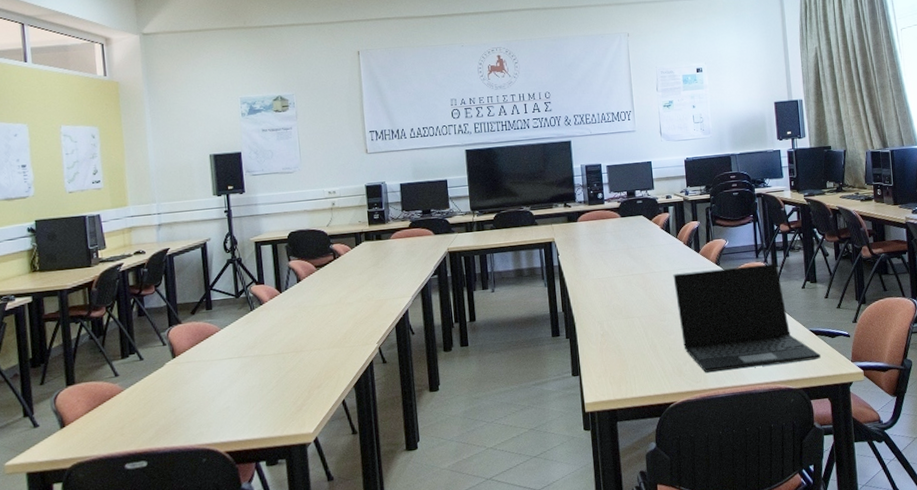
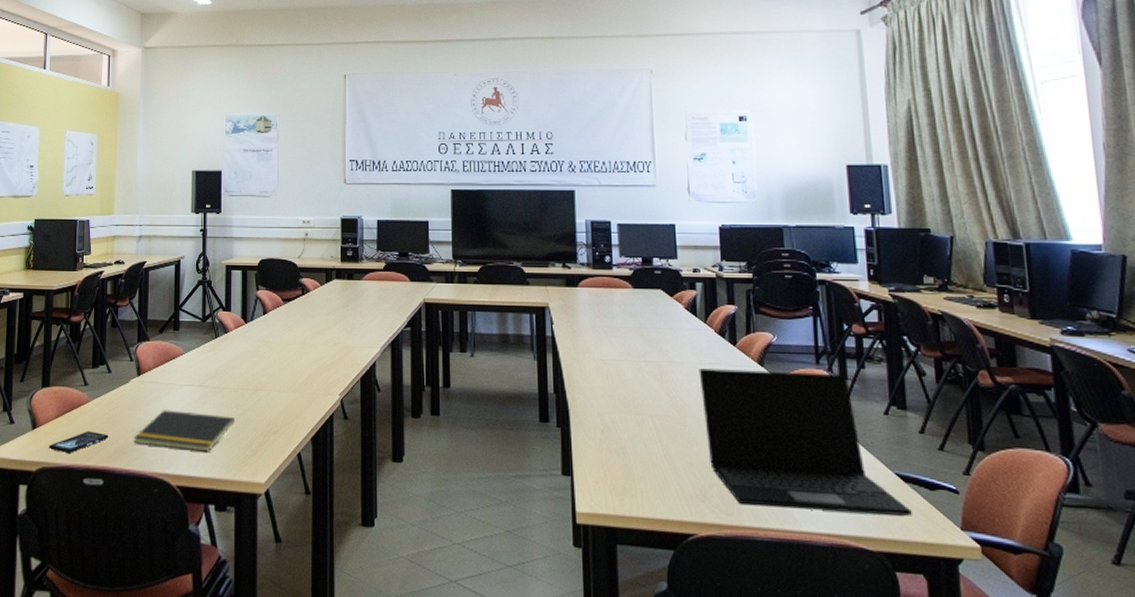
smartphone: none [82,418,148,444] -> present [49,430,109,453]
notepad: none [175,380,278,421] -> present [134,410,235,452]

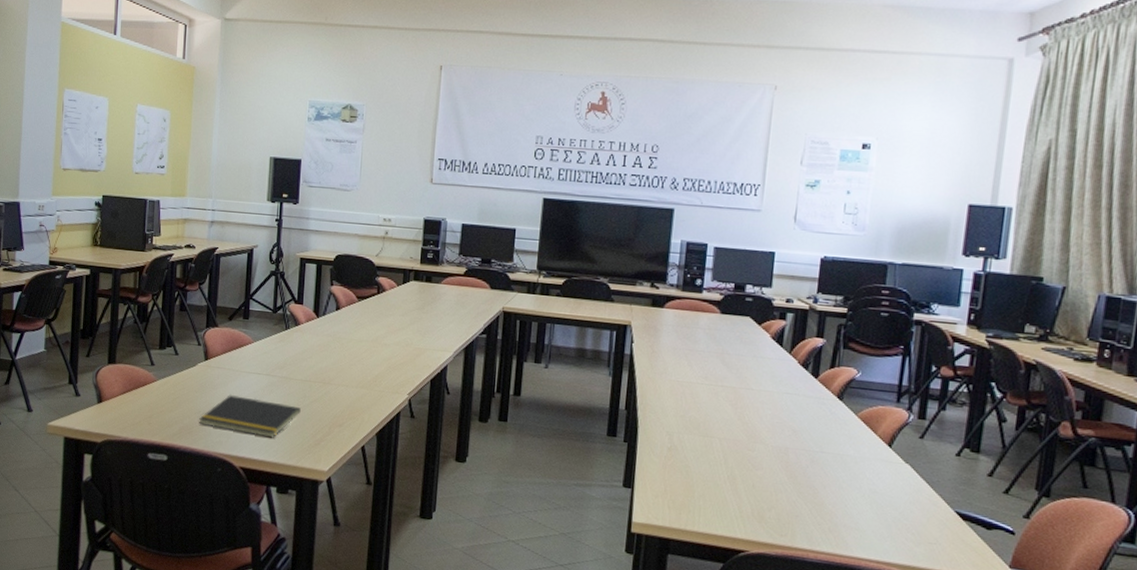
smartphone: present [49,430,109,453] -> none [114,408,174,428]
laptop: present [698,368,912,516] -> none [772,397,964,552]

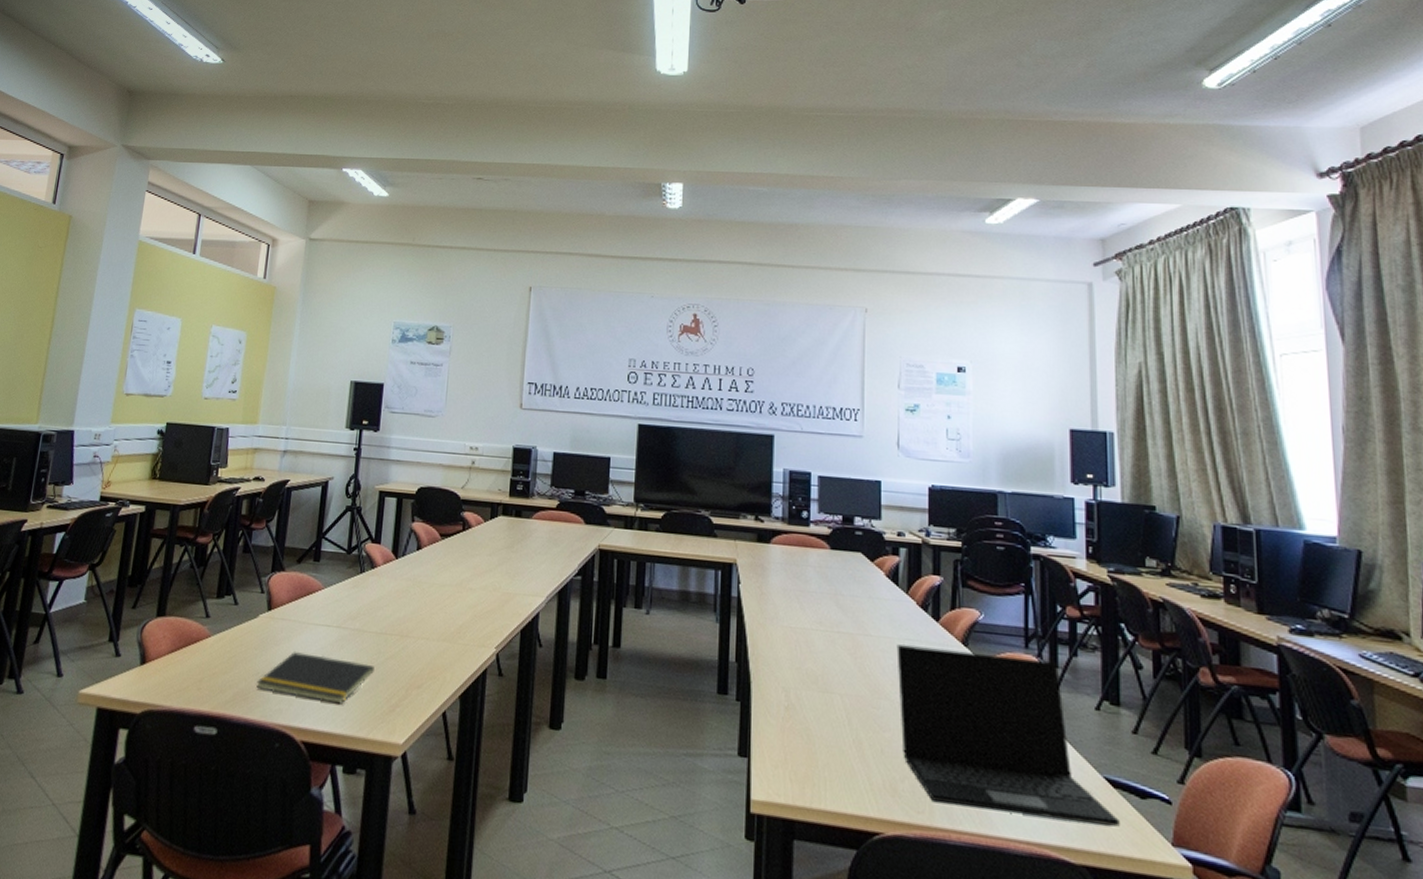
laptop: none [772,397,964,552] -> present [896,644,1120,827]

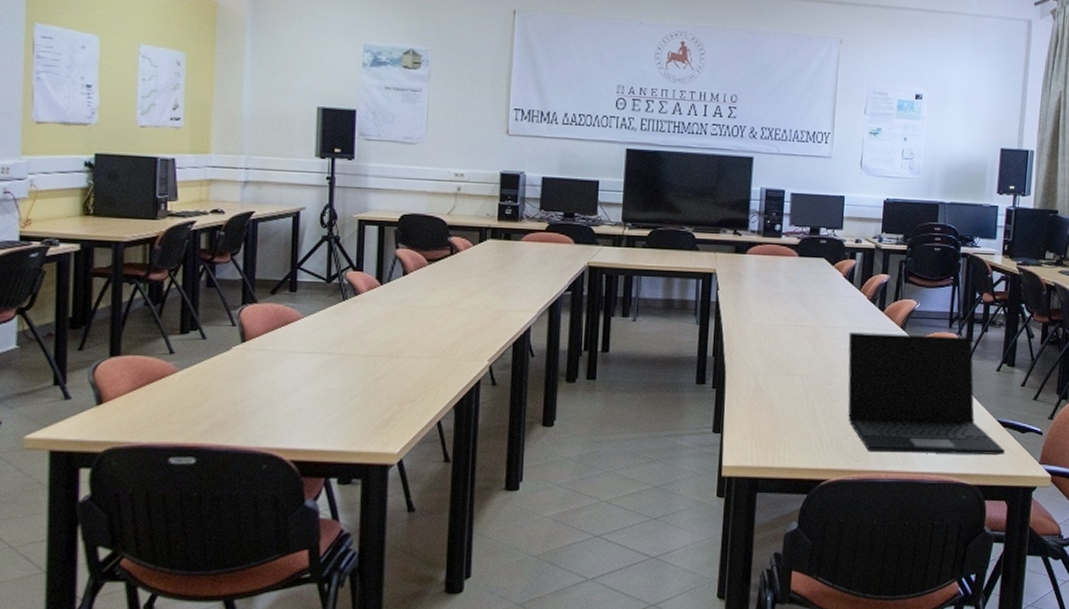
notepad: present [256,652,374,704] -> none [236,380,364,424]

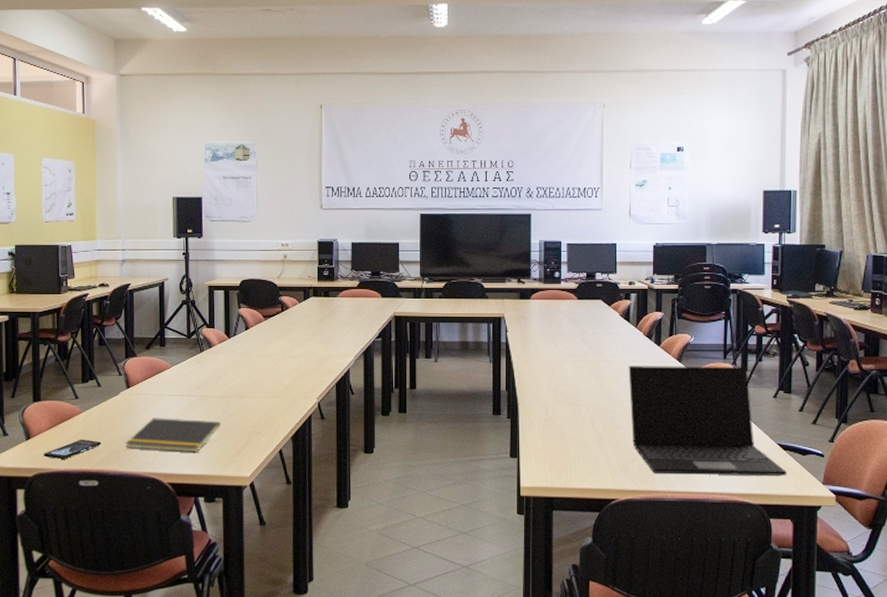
smartphone: none [121,404,203,430] -> present [44,439,102,459]
notepad: none [236,380,364,424] -> present [126,418,221,453]

